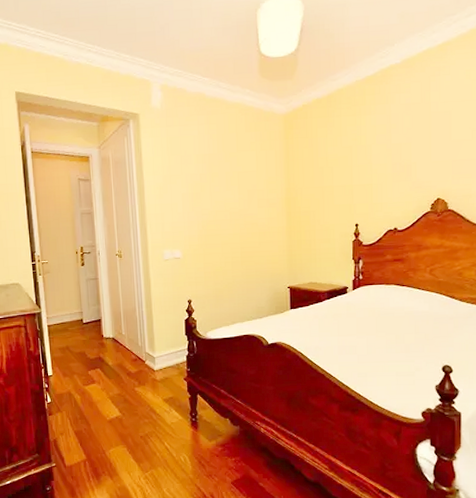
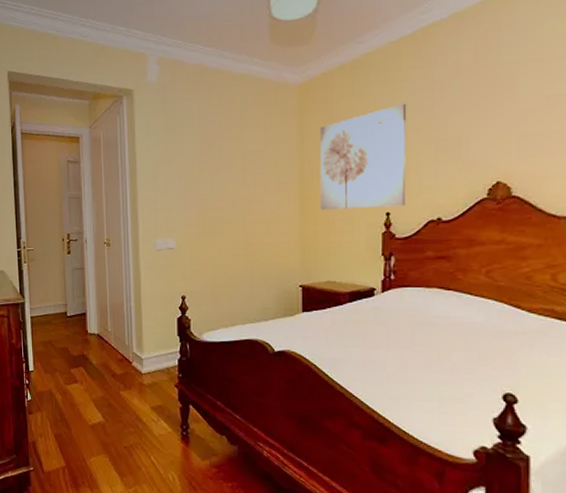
wall art: none [302,133,371,223] -> present [319,103,407,210]

